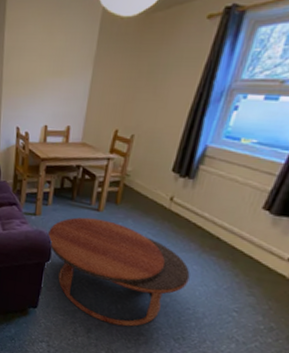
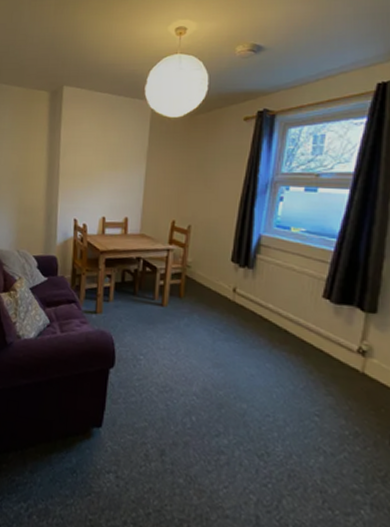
coffee table: present [47,217,190,327] -> none [109,313,264,444]

